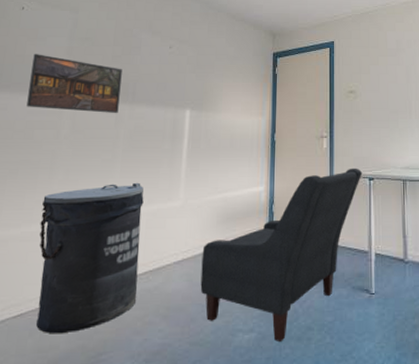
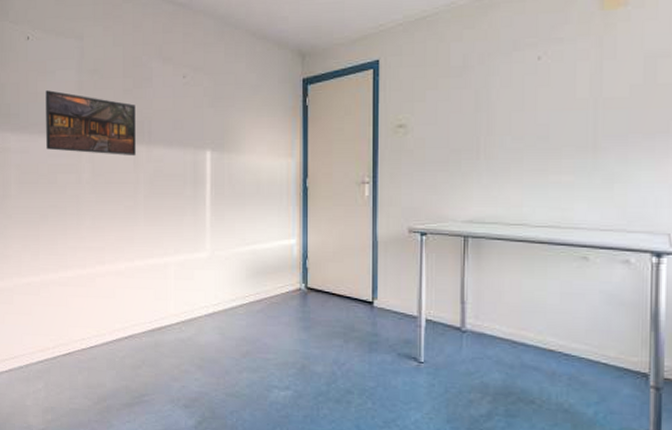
trash can: present [36,182,144,334] -> none [74,231,172,374]
chair: present [200,168,363,342] -> none [233,220,413,402]

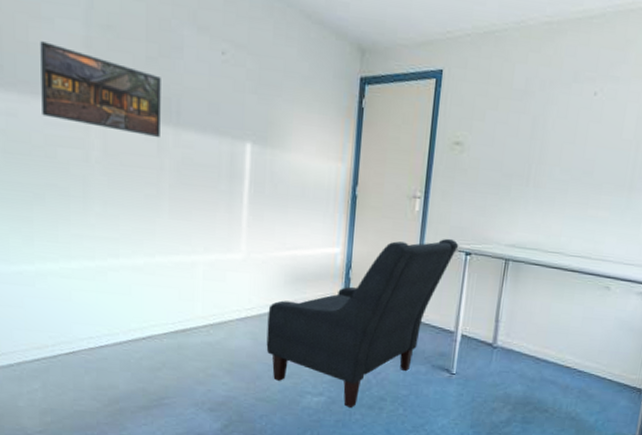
chair: none [233,220,413,402] -> present [266,238,459,407]

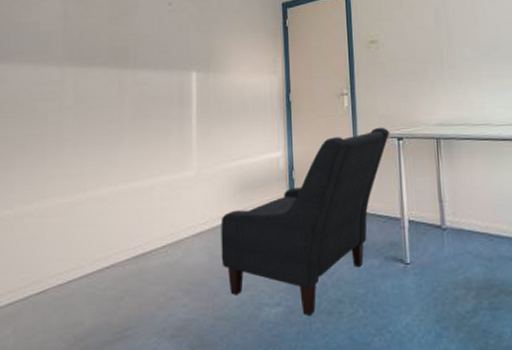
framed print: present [40,41,161,138] -> none [27,20,121,81]

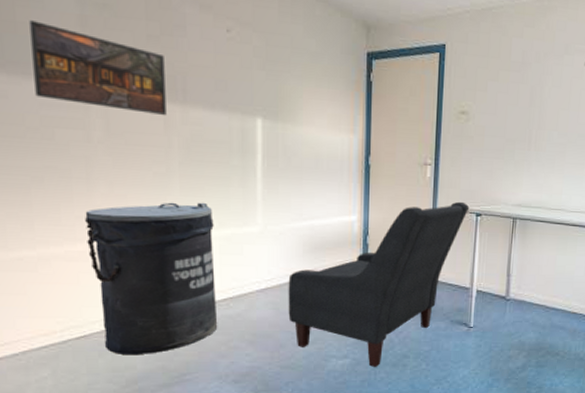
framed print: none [27,20,121,81] -> present [29,20,167,116]
trash can: none [53,152,157,310] -> present [85,202,218,356]

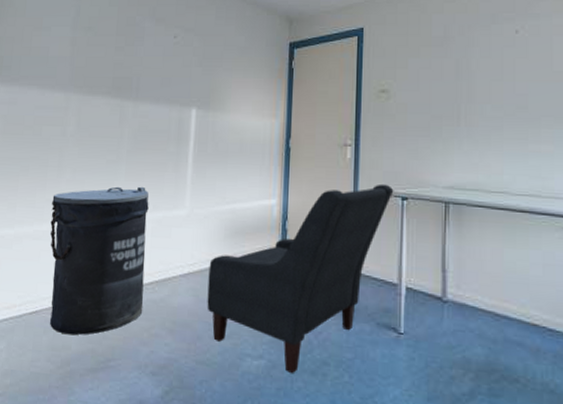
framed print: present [29,20,167,116] -> none [34,45,126,111]

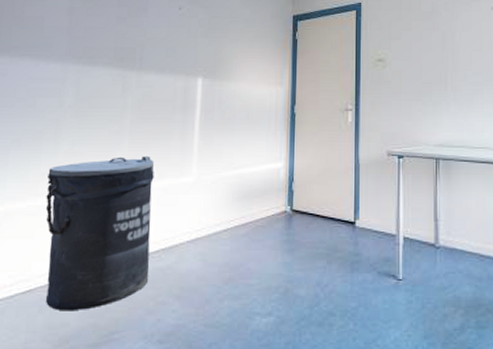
chair: present [207,183,394,373] -> none [215,144,391,326]

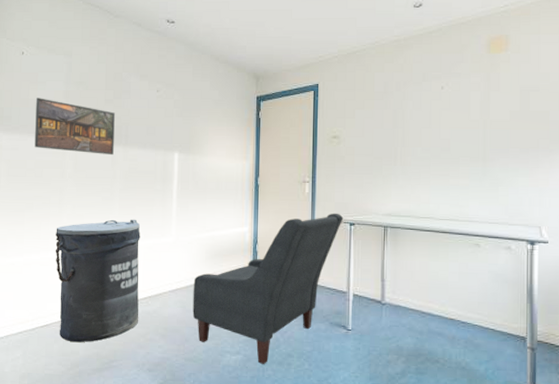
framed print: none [27,15,128,82] -> present [34,98,115,156]
chair: none [215,144,391,326] -> present [192,213,344,364]

